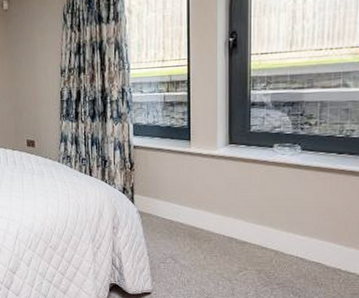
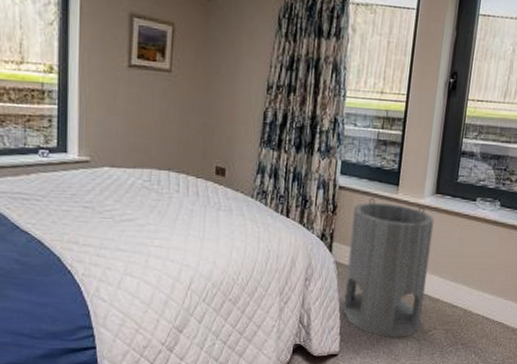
cylinder: none [149,153,231,277] -> present [343,197,435,337]

